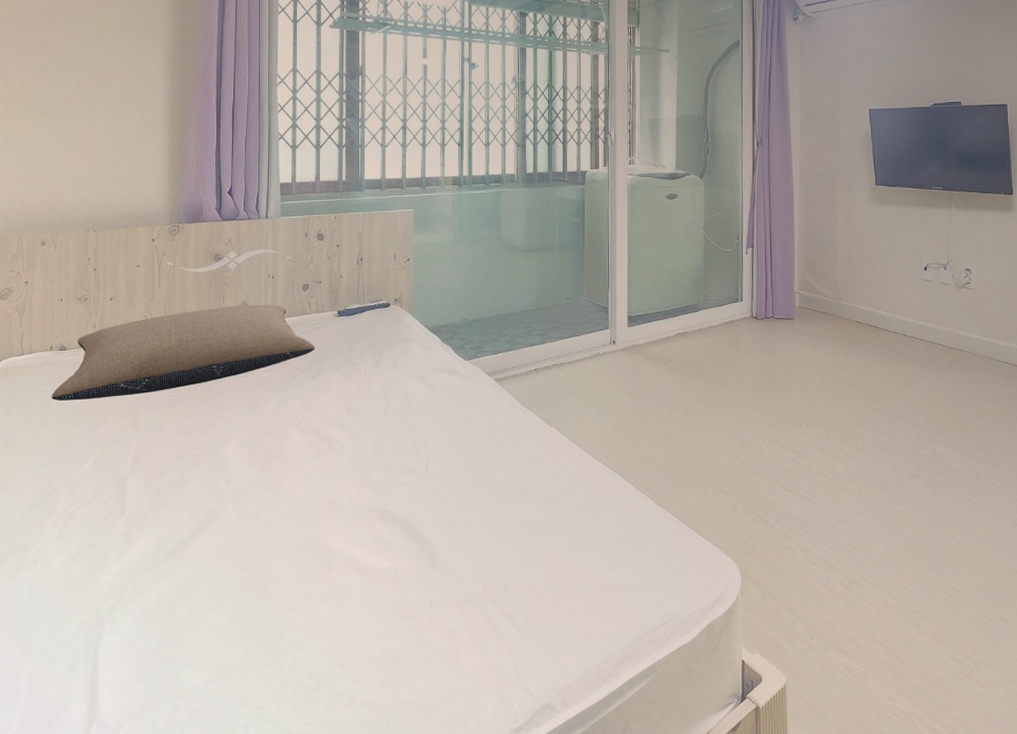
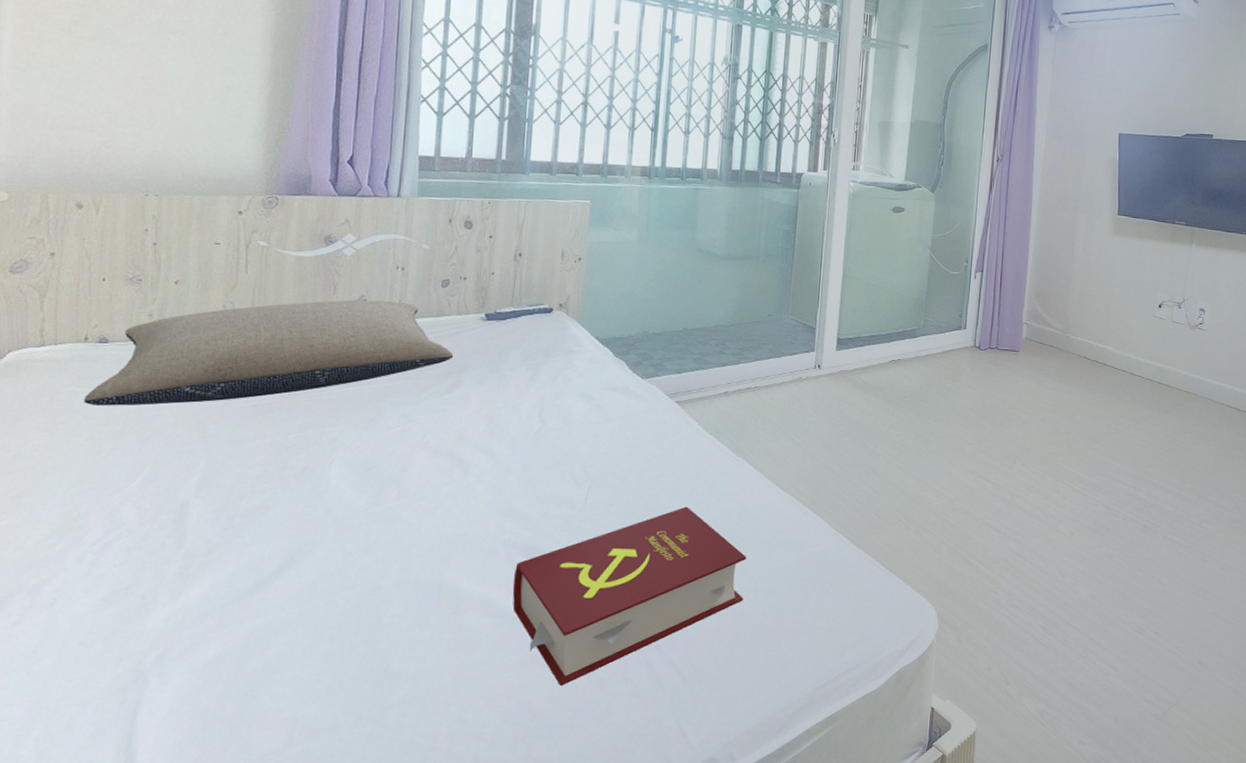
book: none [372,473,565,636] -> present [512,506,747,687]

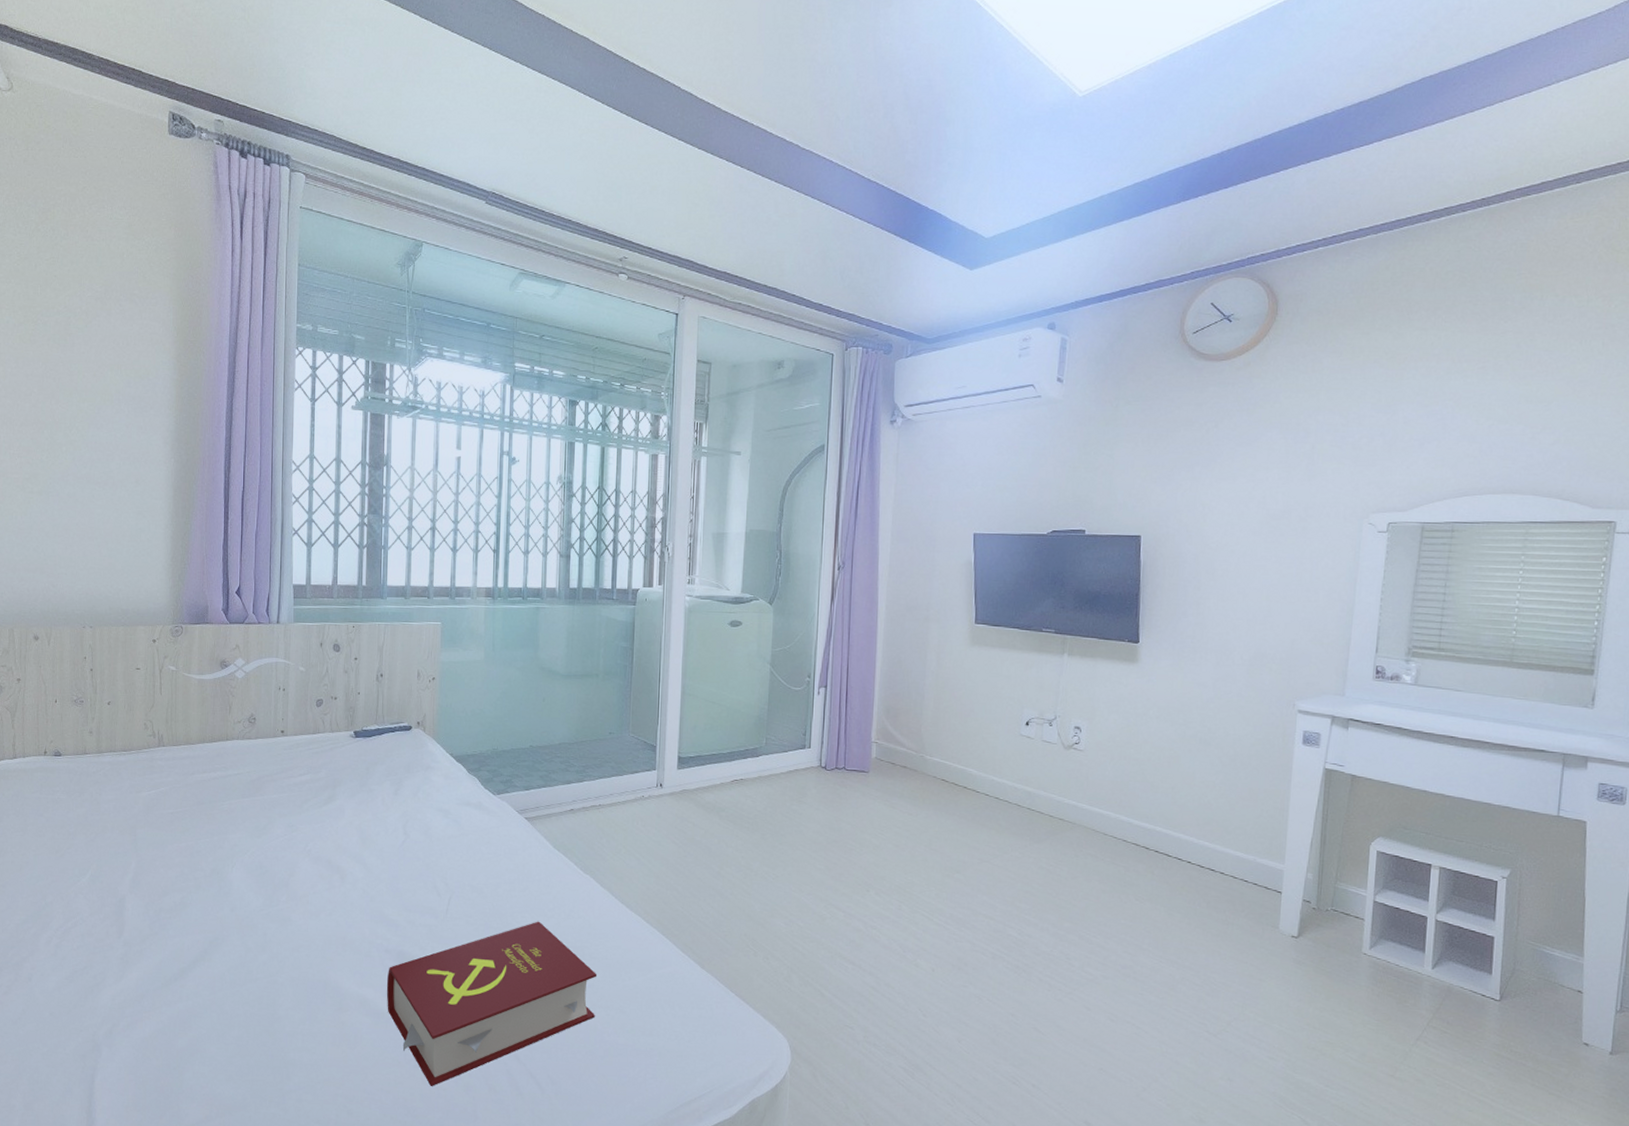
pillow: present [84,300,454,406] -> none [46,718,329,811]

